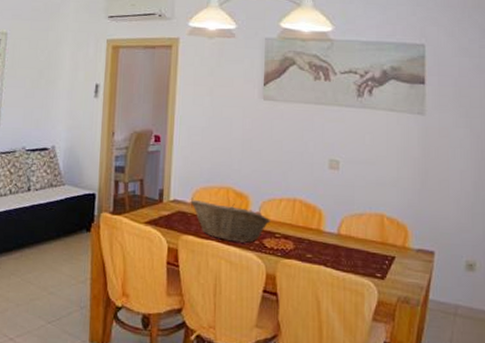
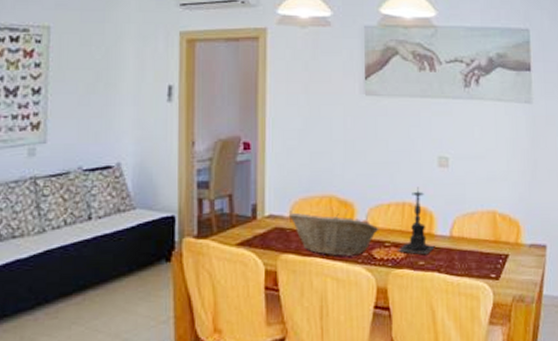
candle holder: none [287,185,323,249] -> present [398,187,435,255]

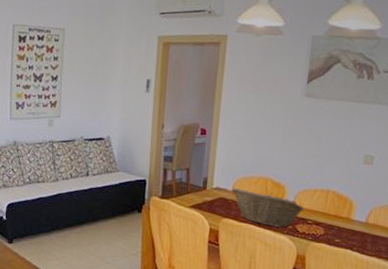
candle holder: present [398,187,435,255] -> none [318,178,351,235]

